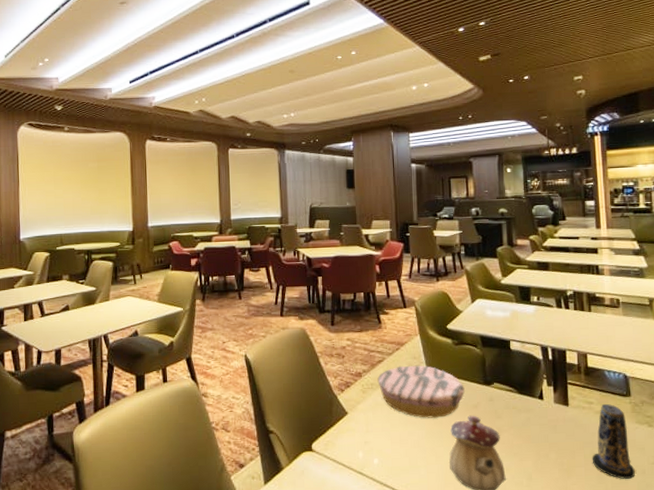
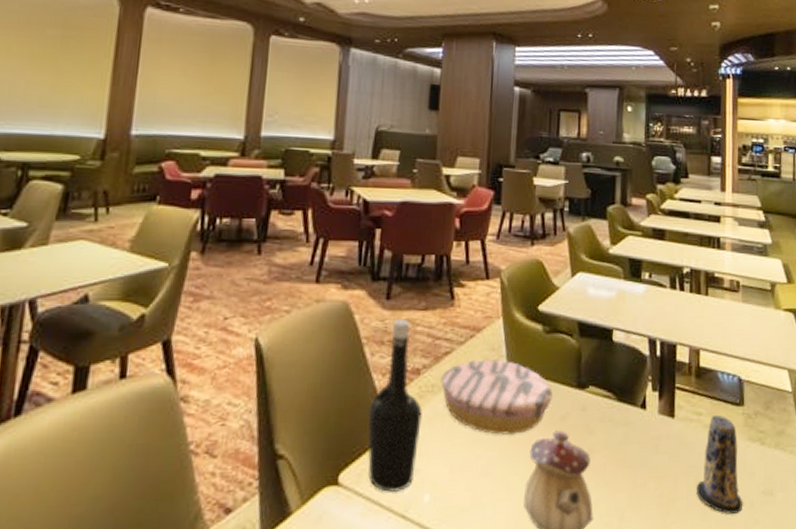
bottle: none [328,338,367,456] -> present [367,318,422,492]

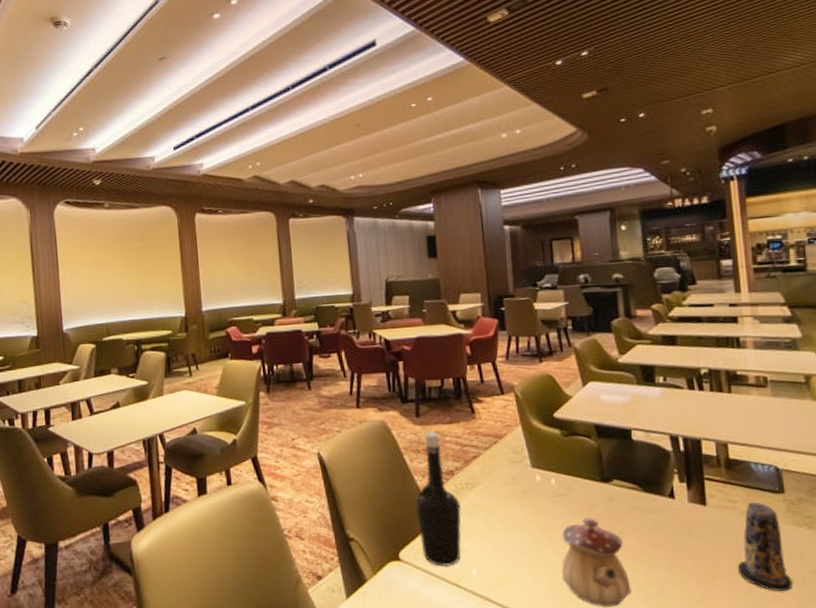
plate: present [441,359,553,436] -> none [473,460,578,523]

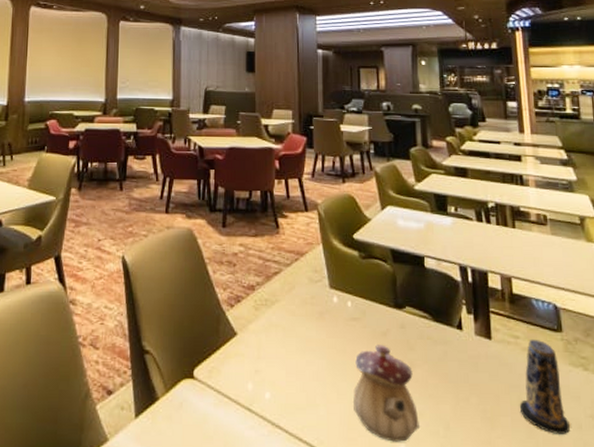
bottle: present [415,431,462,566] -> none [214,243,259,388]

